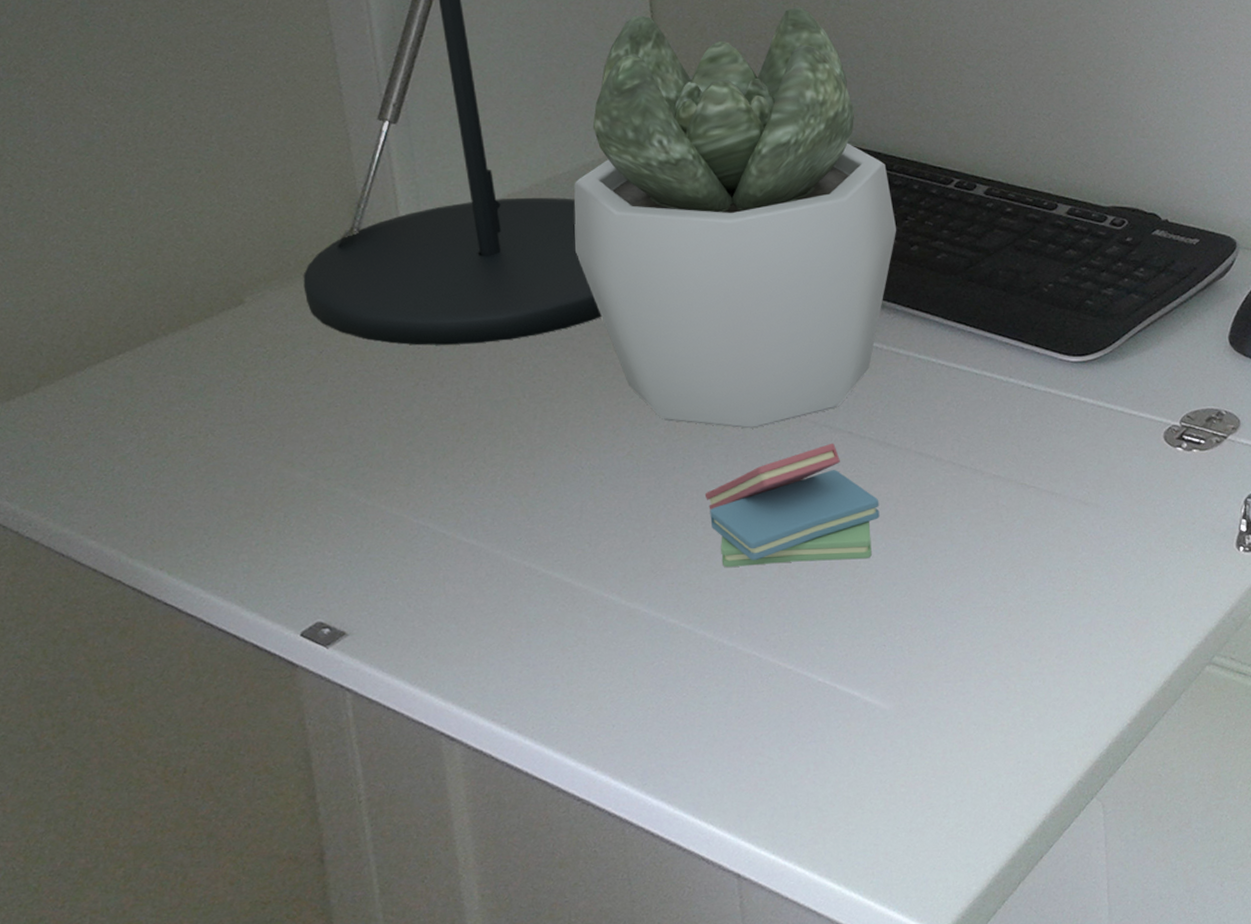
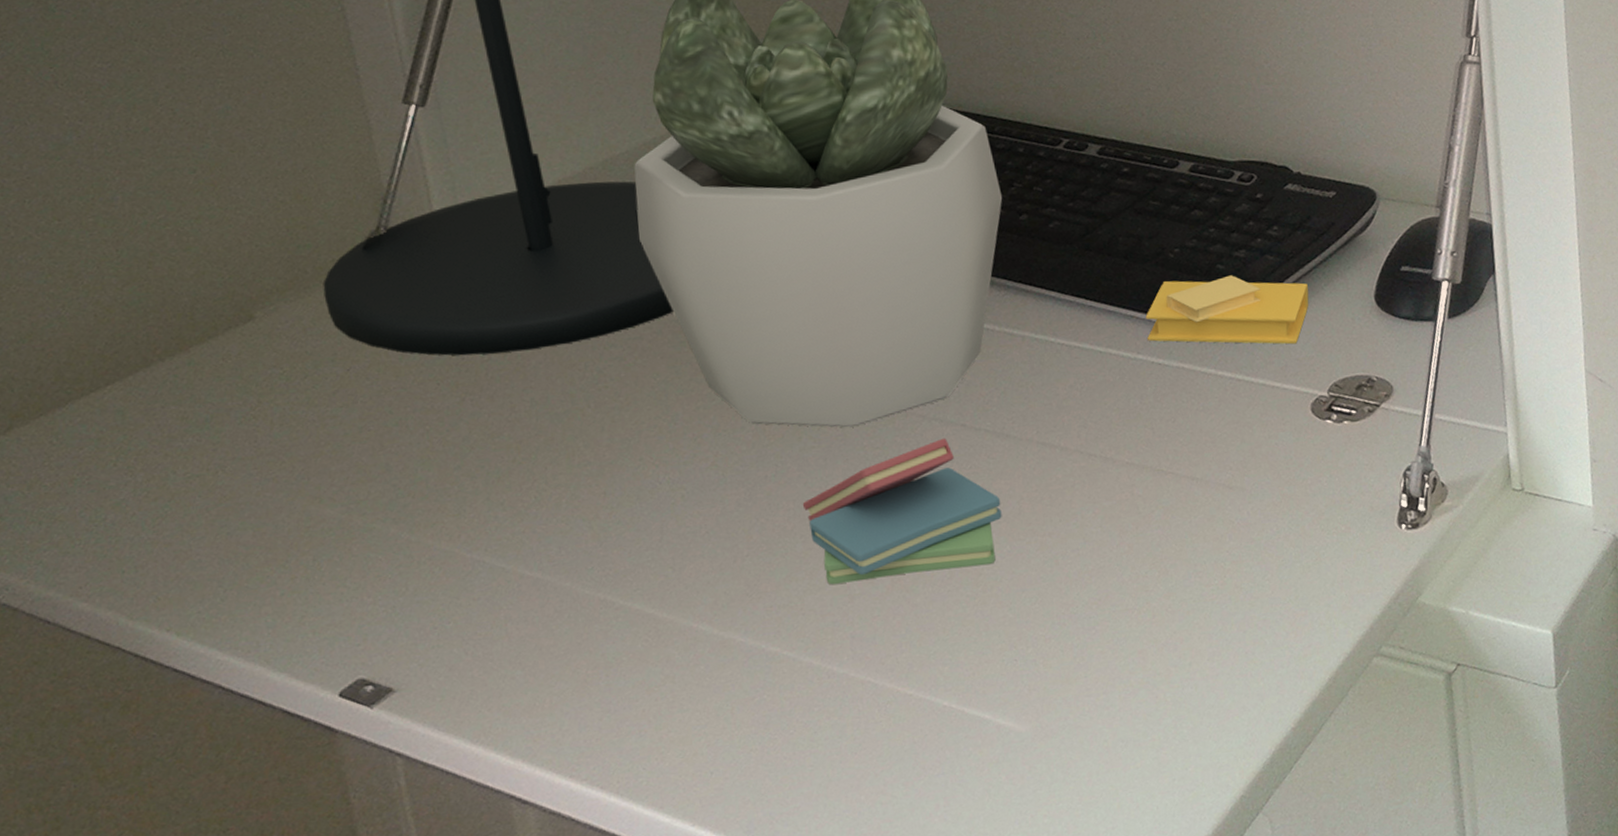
sticky notes: none [1019,311,1168,377] -> present [1146,275,1309,345]

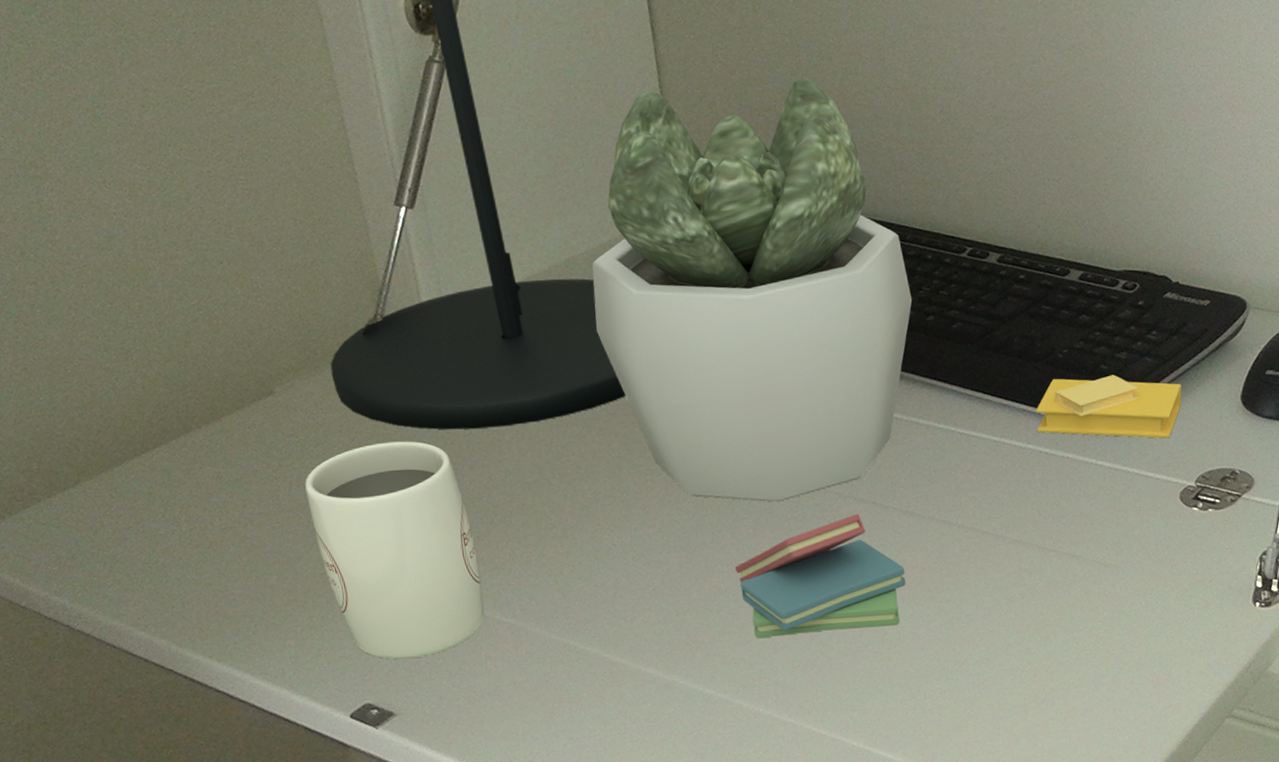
mug: none [288,369,505,625] -> present [304,441,485,660]

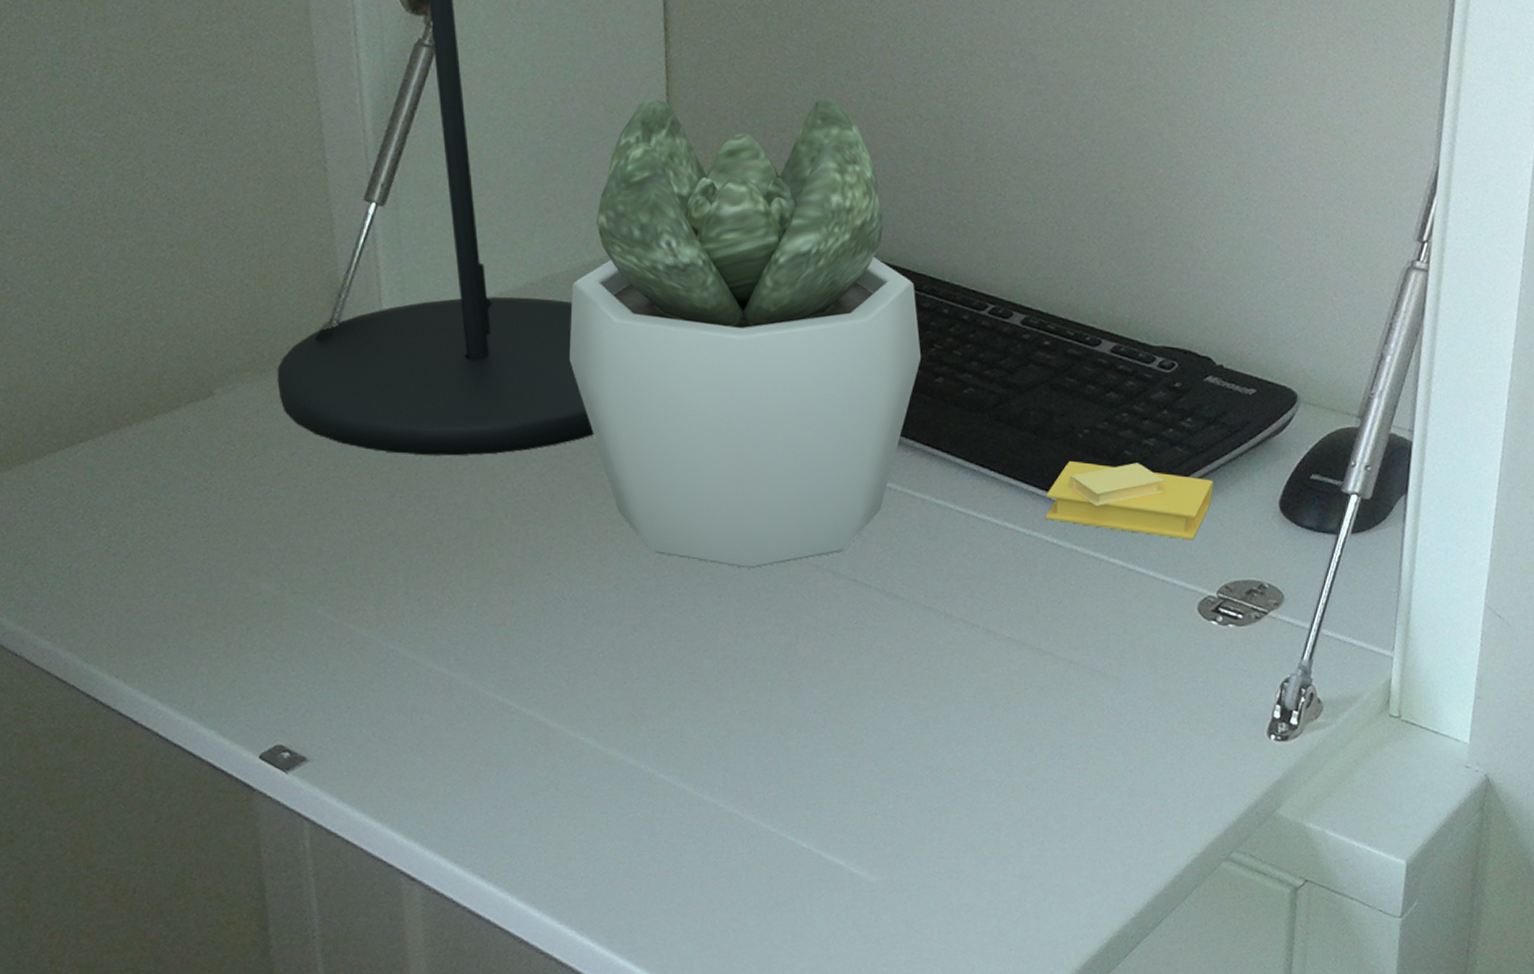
mug: present [304,441,485,660] -> none [236,460,416,701]
sticky notes: present [734,513,906,638] -> none [693,590,881,719]

